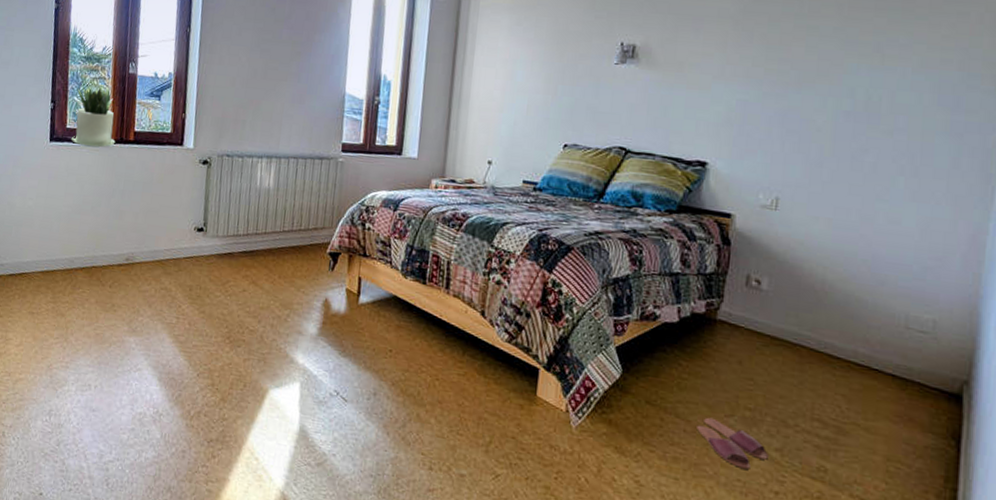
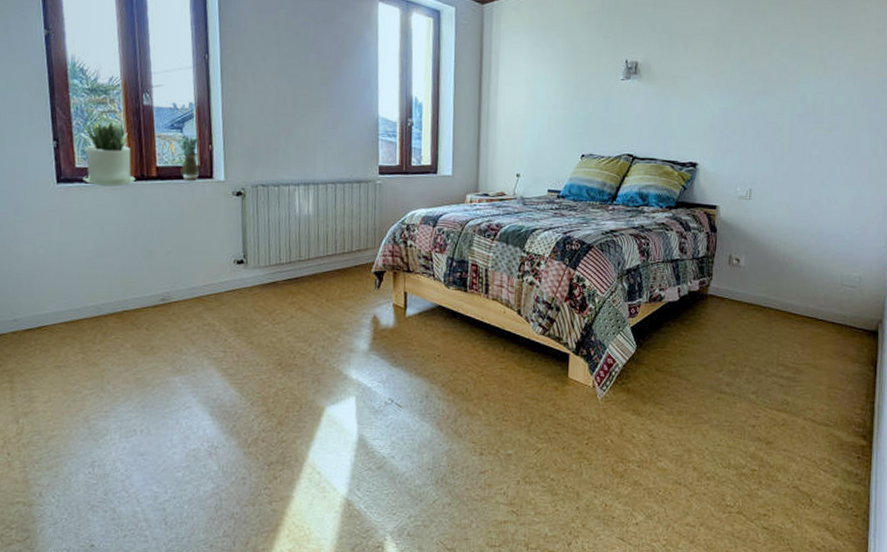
vase: none [155,102,174,148] -> present [178,134,199,182]
slippers: present [696,417,768,469] -> none [695,375,747,411]

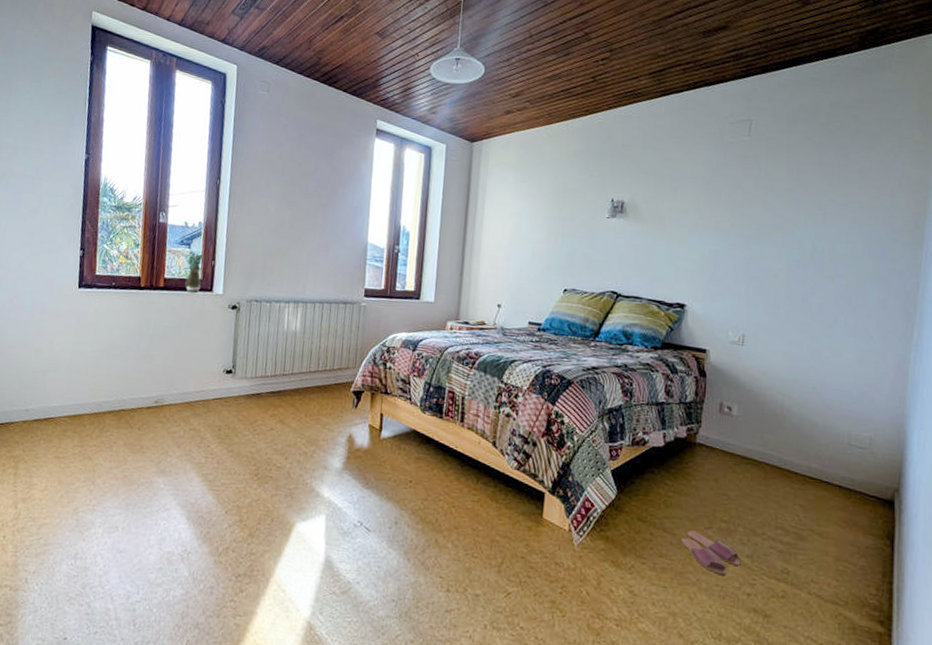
planter: present [82,120,136,186] -> none [100,233,146,294]
slippers: none [695,375,747,411] -> present [681,530,741,575]

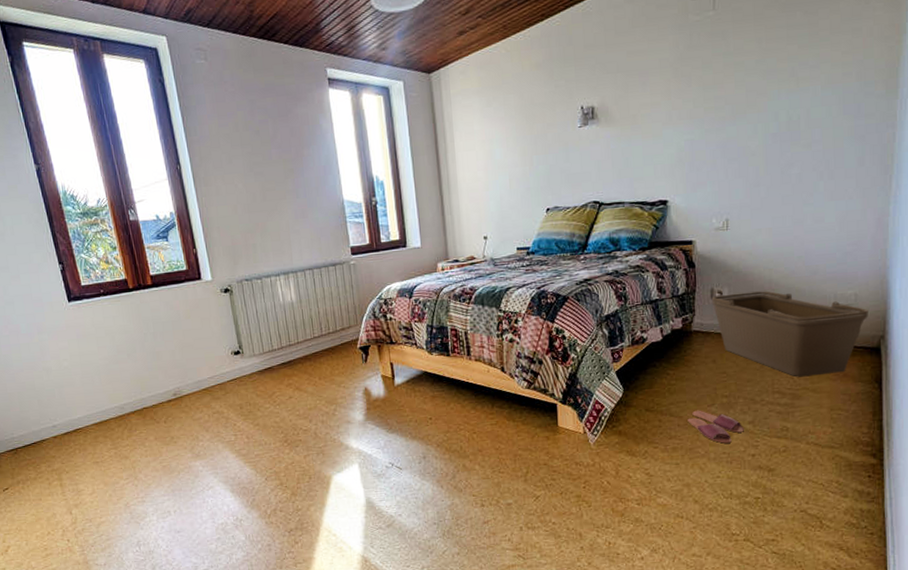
vase: present [184,250,204,294] -> none [165,242,188,285]
bicycle basket: none [719,411,883,521] -> present [711,291,868,377]

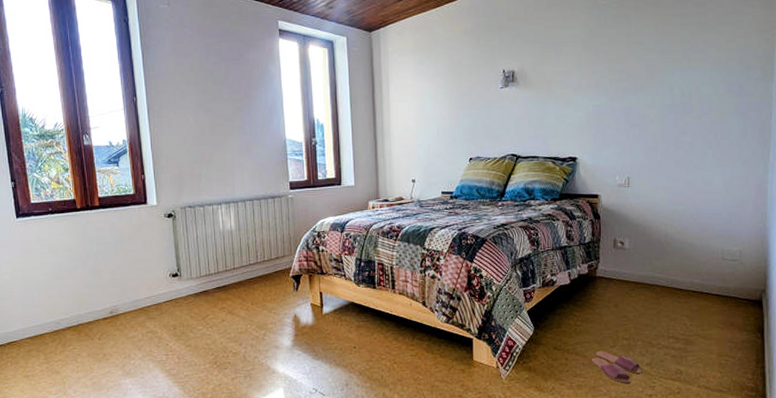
bicycle basket: present [711,291,868,377] -> none [614,243,751,324]

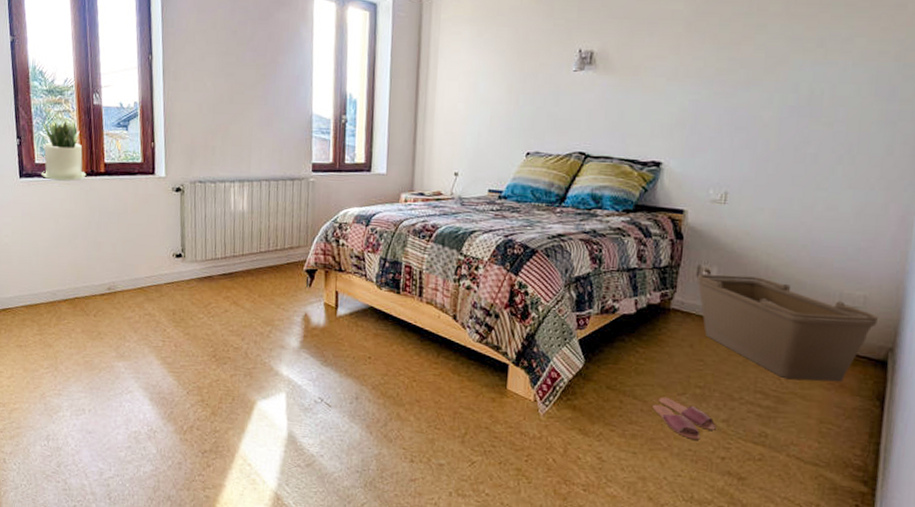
planter: none [35,161,82,217] -> present [41,119,87,181]
bicycle basket: none [614,243,751,324] -> present [697,274,878,382]

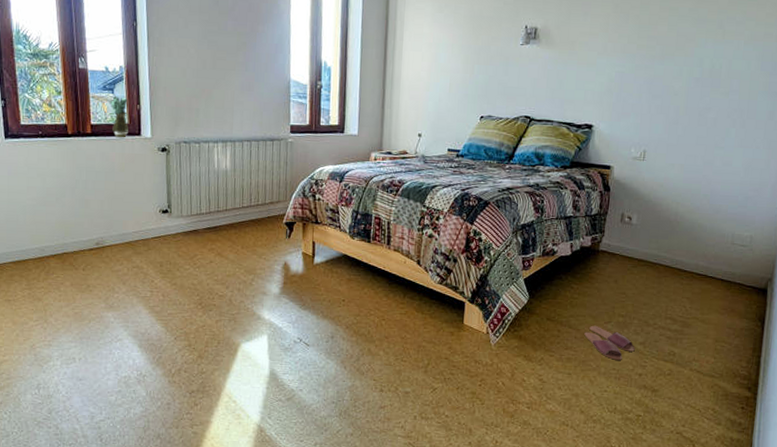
planter: present [41,119,87,181] -> none [27,82,73,142]
vase: none [123,132,142,178] -> present [110,95,128,138]
bicycle basket: present [697,274,878,382] -> none [620,220,761,308]

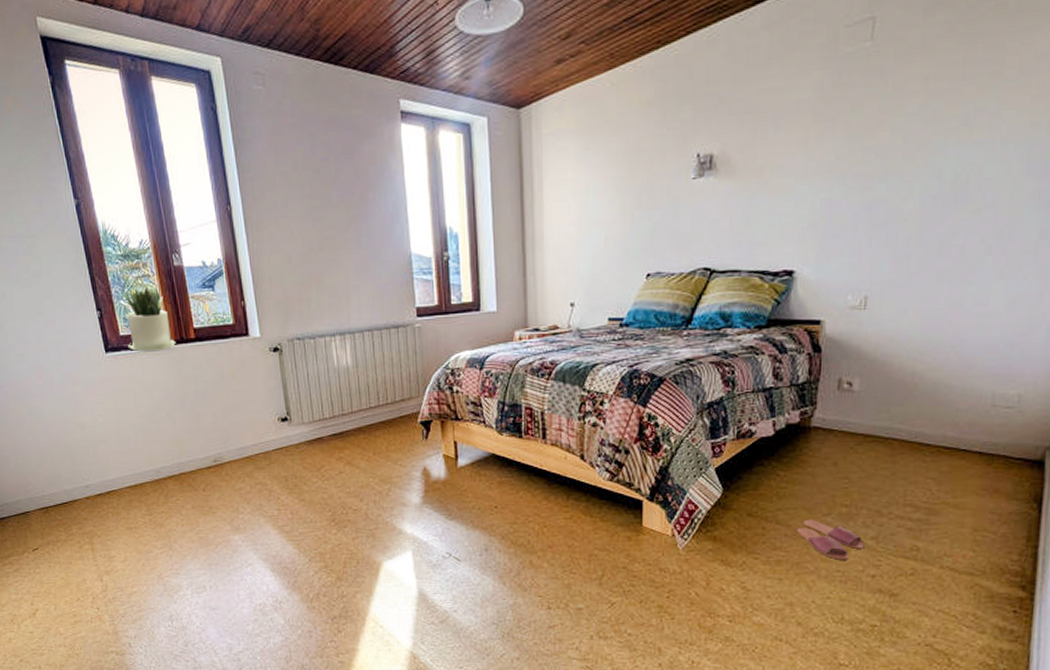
planter: none [27,82,73,142] -> present [121,285,176,352]
vase: present [110,95,128,138] -> none [211,292,235,341]

